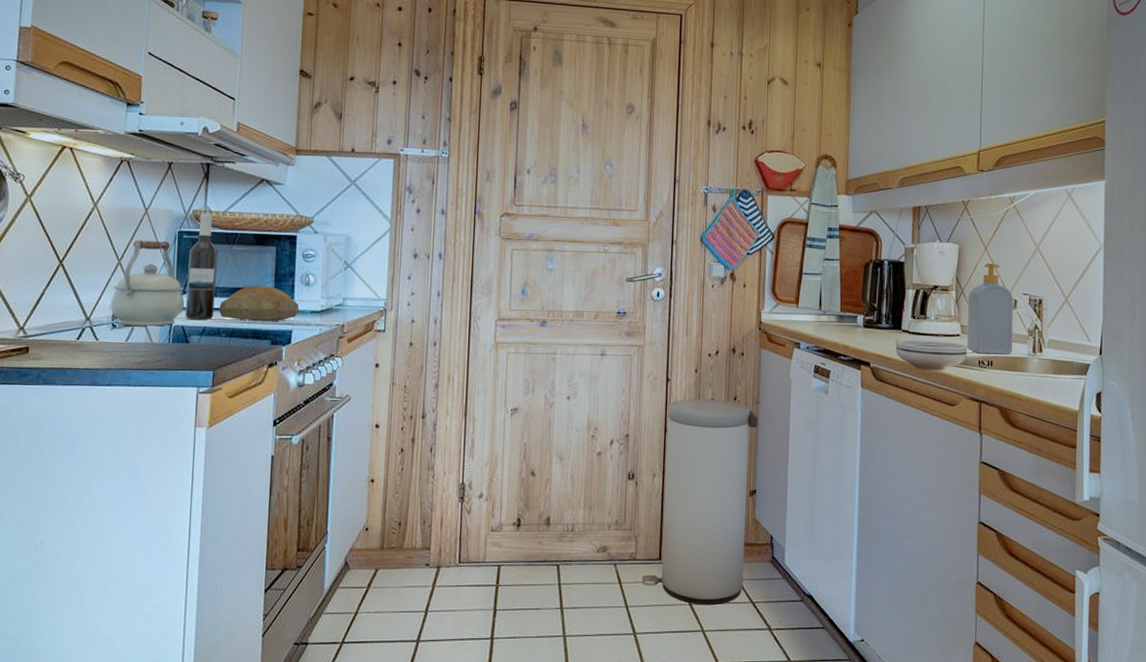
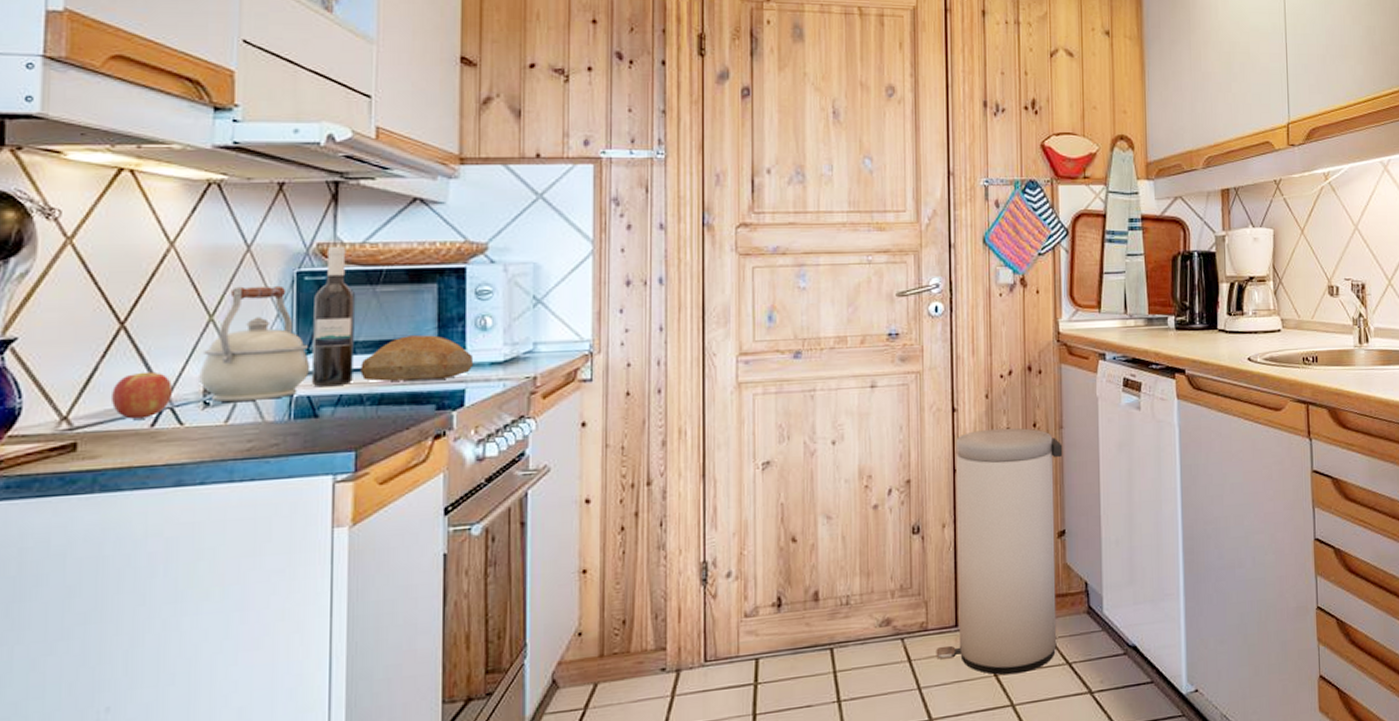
fruit: none [51,298,92,333] -> present [110,371,172,419]
bowl: present [895,339,968,371] -> none [1212,338,1291,374]
soap bottle: present [967,263,1014,355] -> none [1287,247,1337,350]

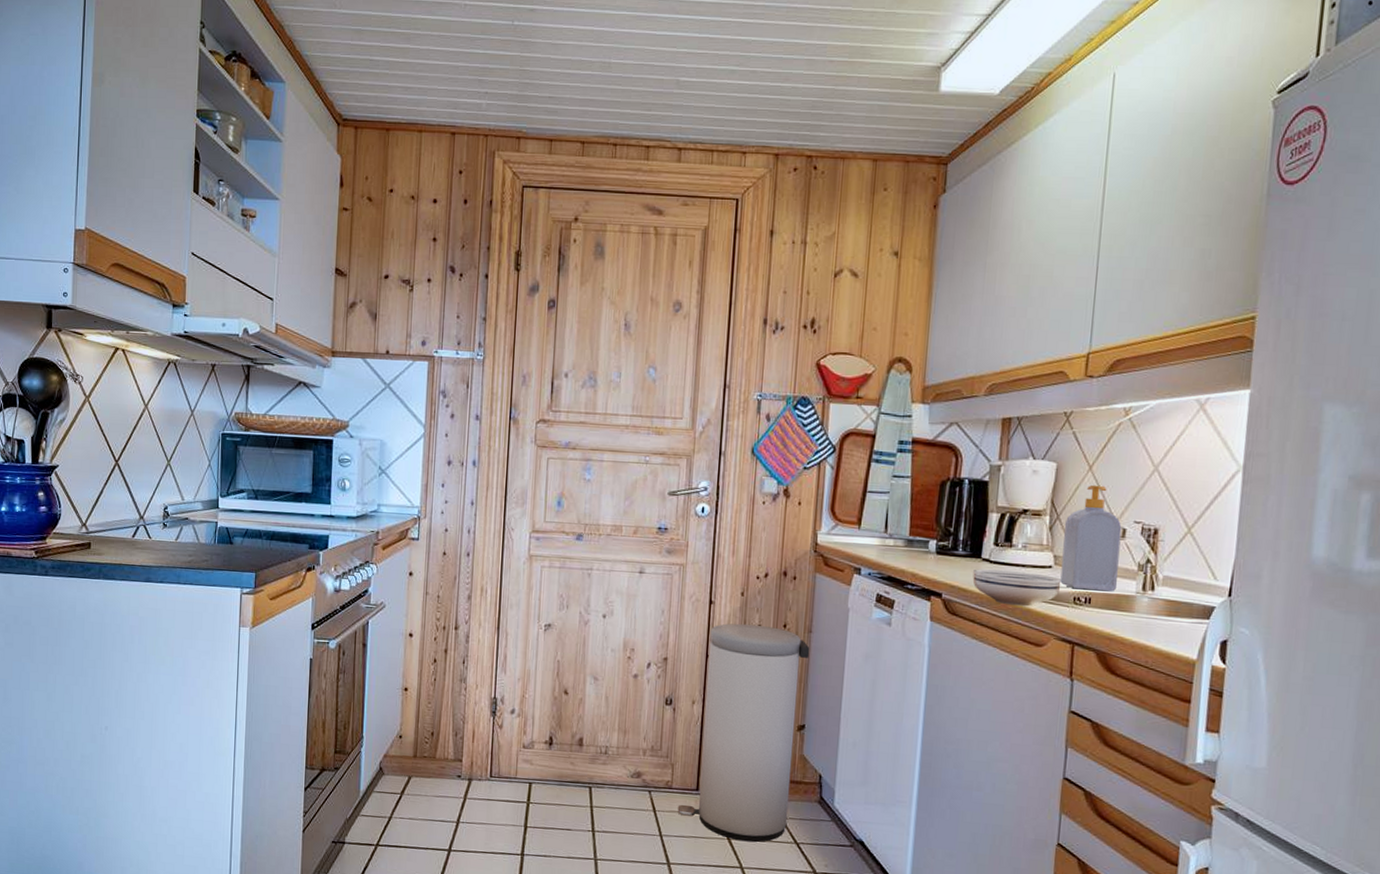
fruit: present [110,371,172,419] -> none [109,497,145,531]
kettle: present [199,285,310,402] -> none [161,441,228,527]
wine bottle: present [311,246,356,387] -> none [228,415,259,522]
bread: present [360,335,474,382] -> none [260,489,336,526]
bowl: none [1212,338,1291,374] -> present [972,569,1062,607]
soap bottle: none [1287,247,1337,350] -> present [1060,484,1122,592]

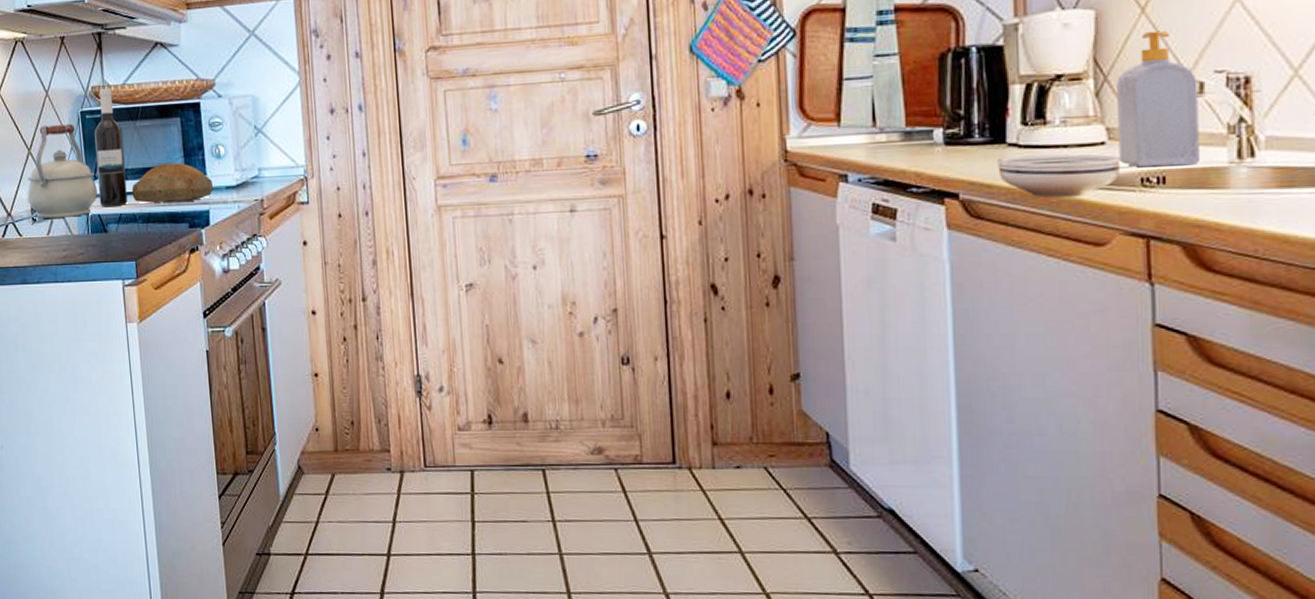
kettle: none [161,441,228,527] -> present [27,123,98,219]
wine bottle: none [228,415,259,522] -> present [94,88,128,208]
bread: none [260,489,336,526] -> present [132,163,214,203]
pedal bin: present [677,623,810,842] -> none [652,257,795,521]

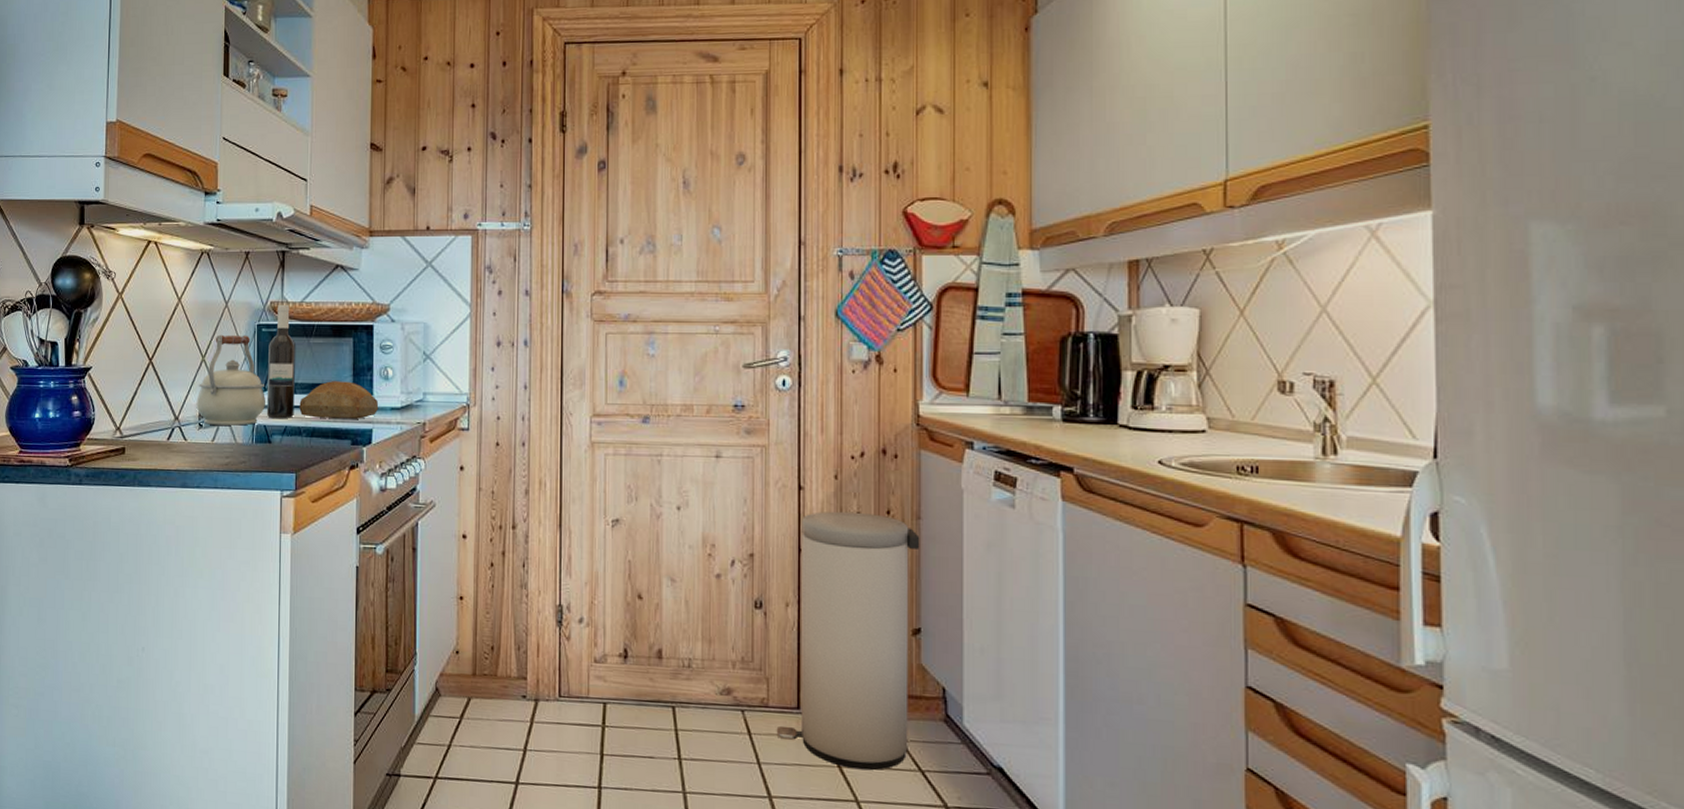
pedal bin: none [652,257,795,521] -> present [776,511,920,770]
bowl: present [997,153,1121,199] -> none [1109,436,1219,480]
soap bottle: present [1117,30,1199,168] -> none [1217,332,1289,458]

